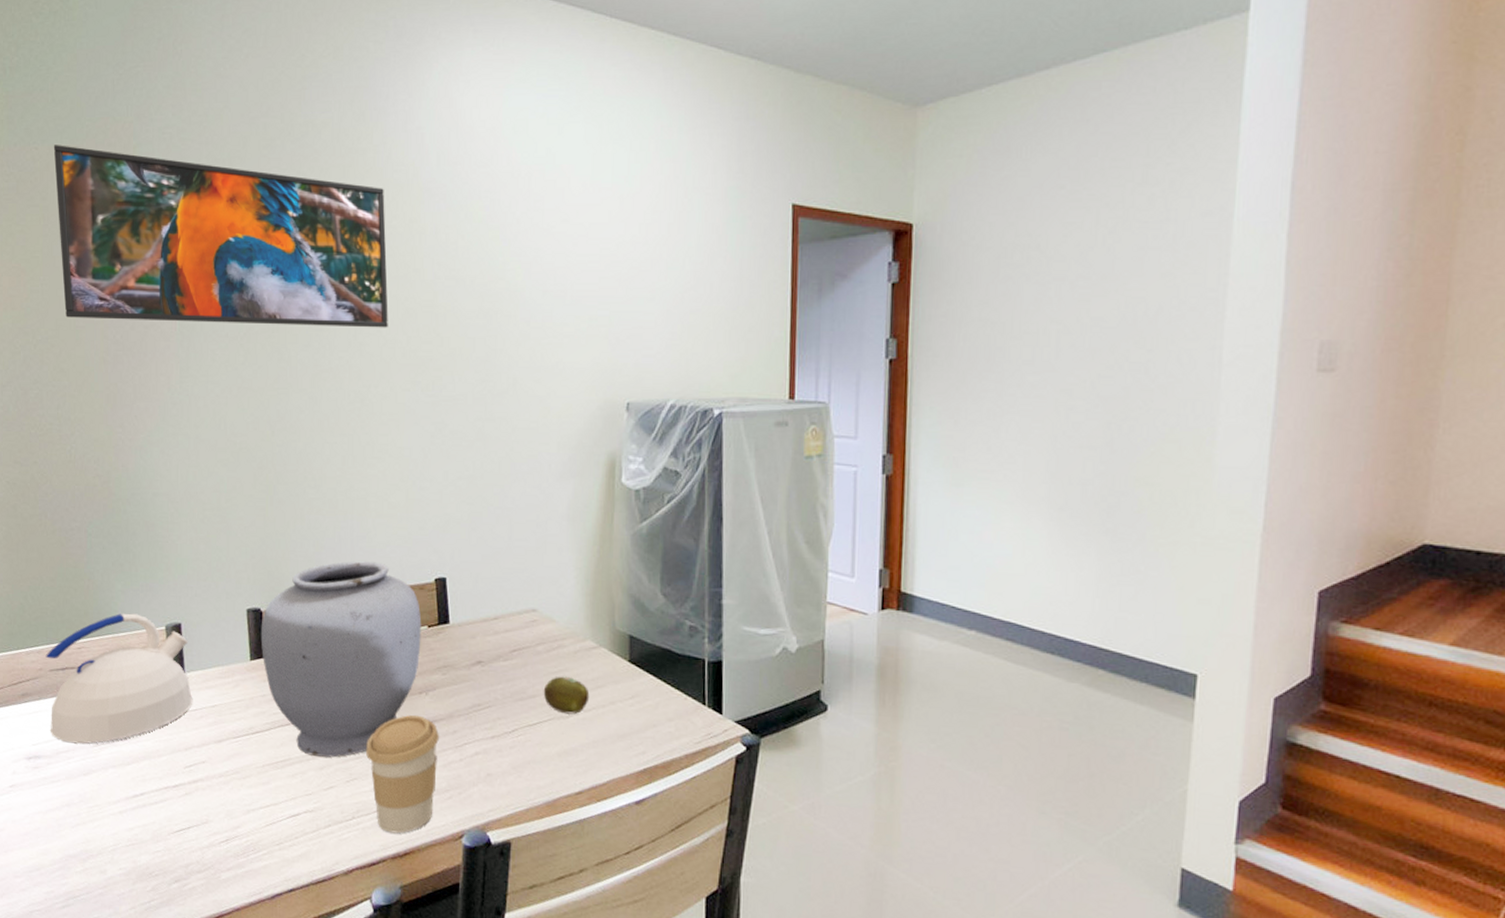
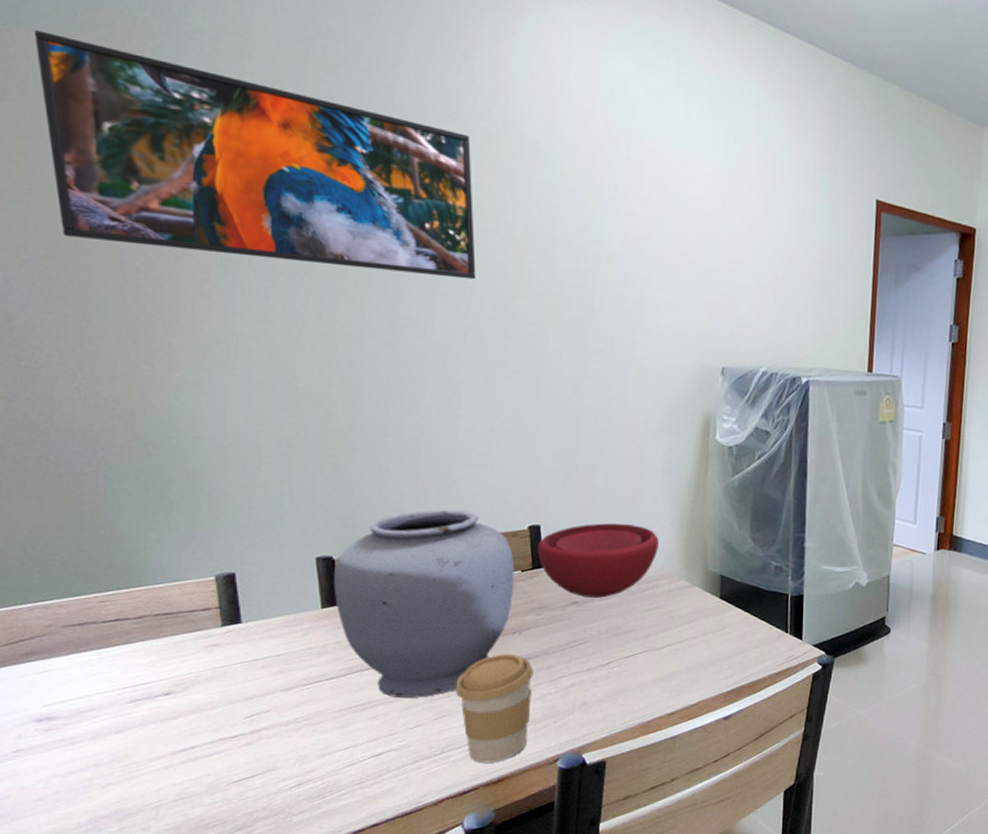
kettle: present [45,613,193,744] -> none [55,563,253,702]
bowl: none [443,575,563,658] -> present [537,523,659,598]
fruit: present [543,676,590,715] -> none [638,612,683,646]

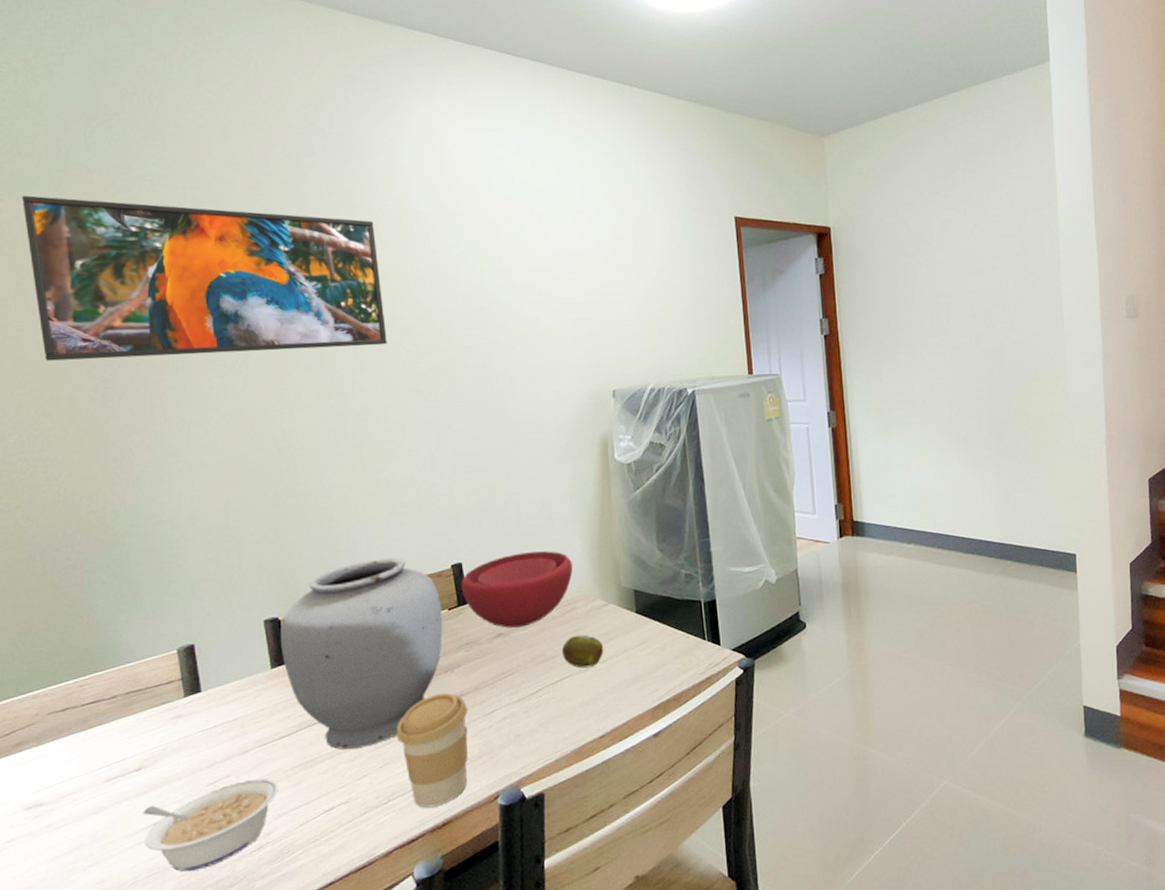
legume: none [171,717,323,800] -> present [143,779,279,872]
fruit: none [638,612,683,646] -> present [561,634,604,668]

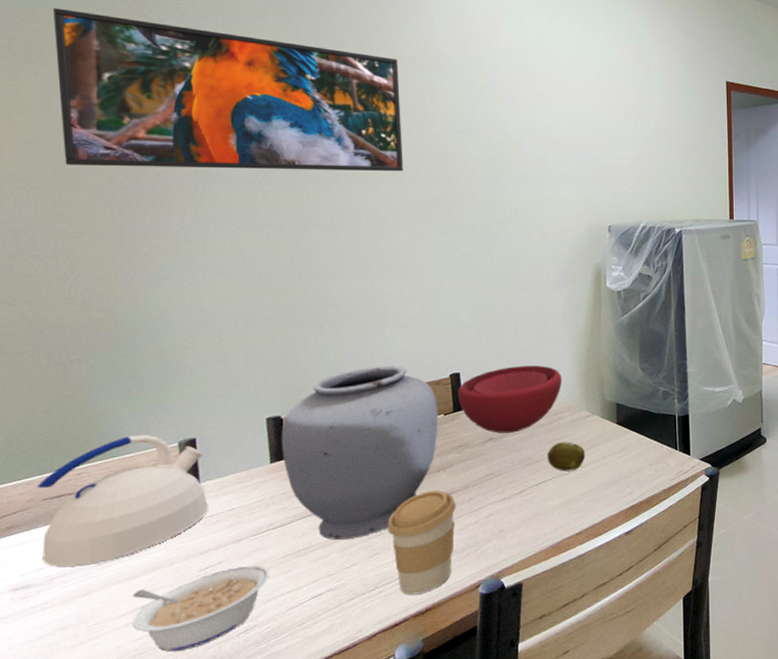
kettle: none [42,642,213,785] -> present [37,434,209,568]

